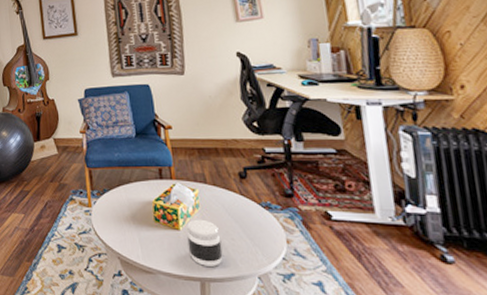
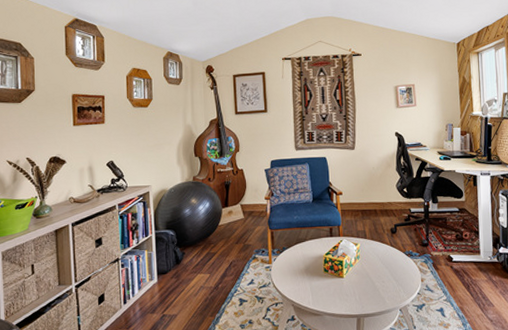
jar: present [187,219,223,267] -> none [349,267,375,305]

